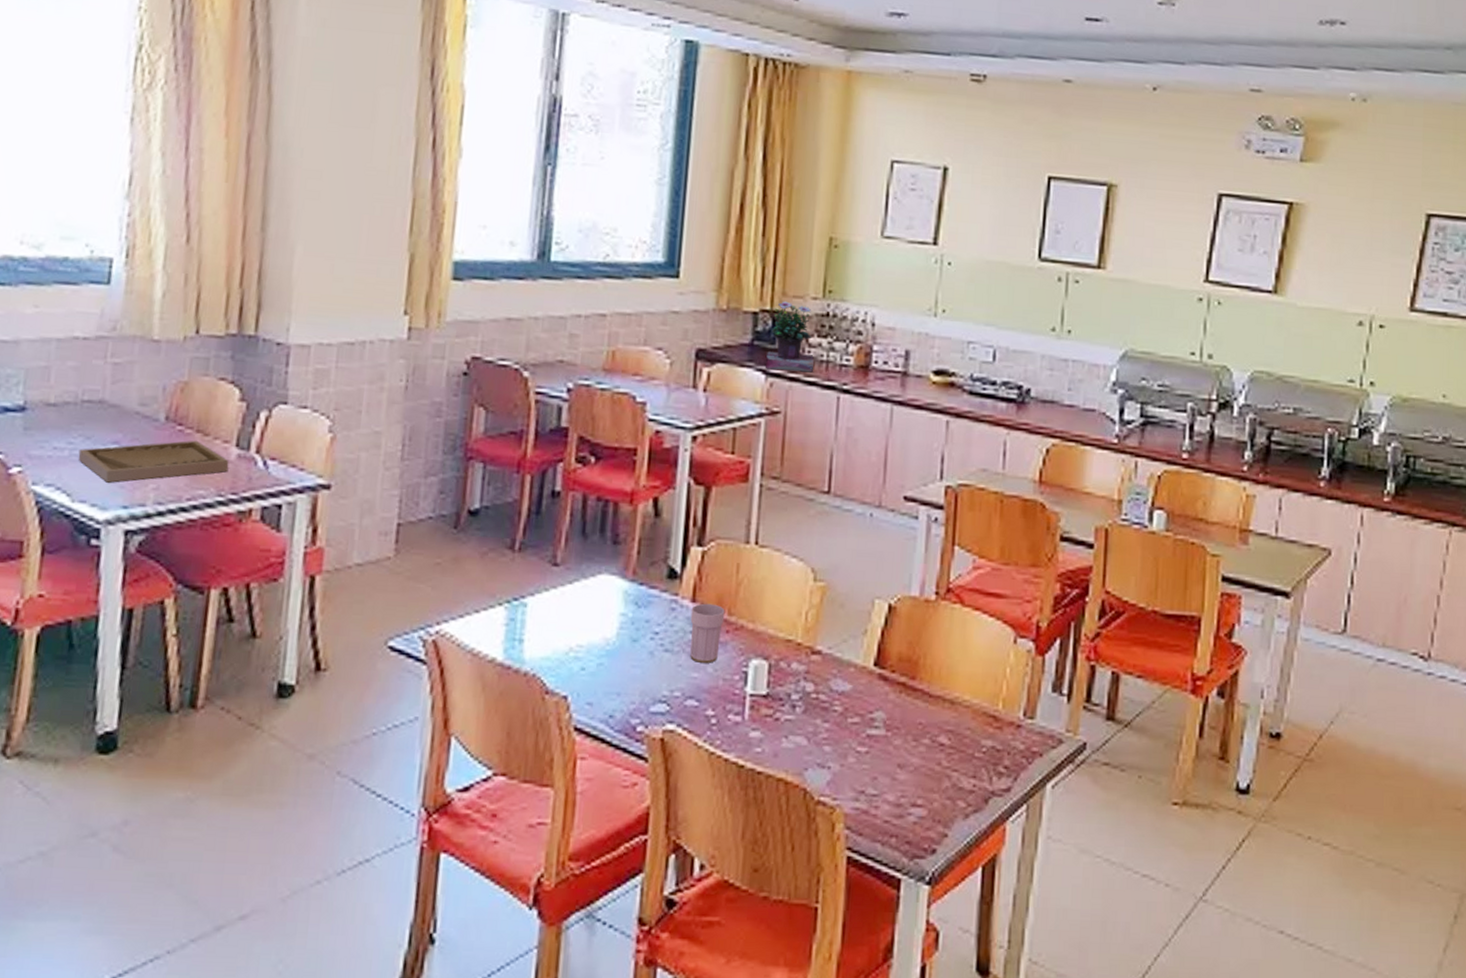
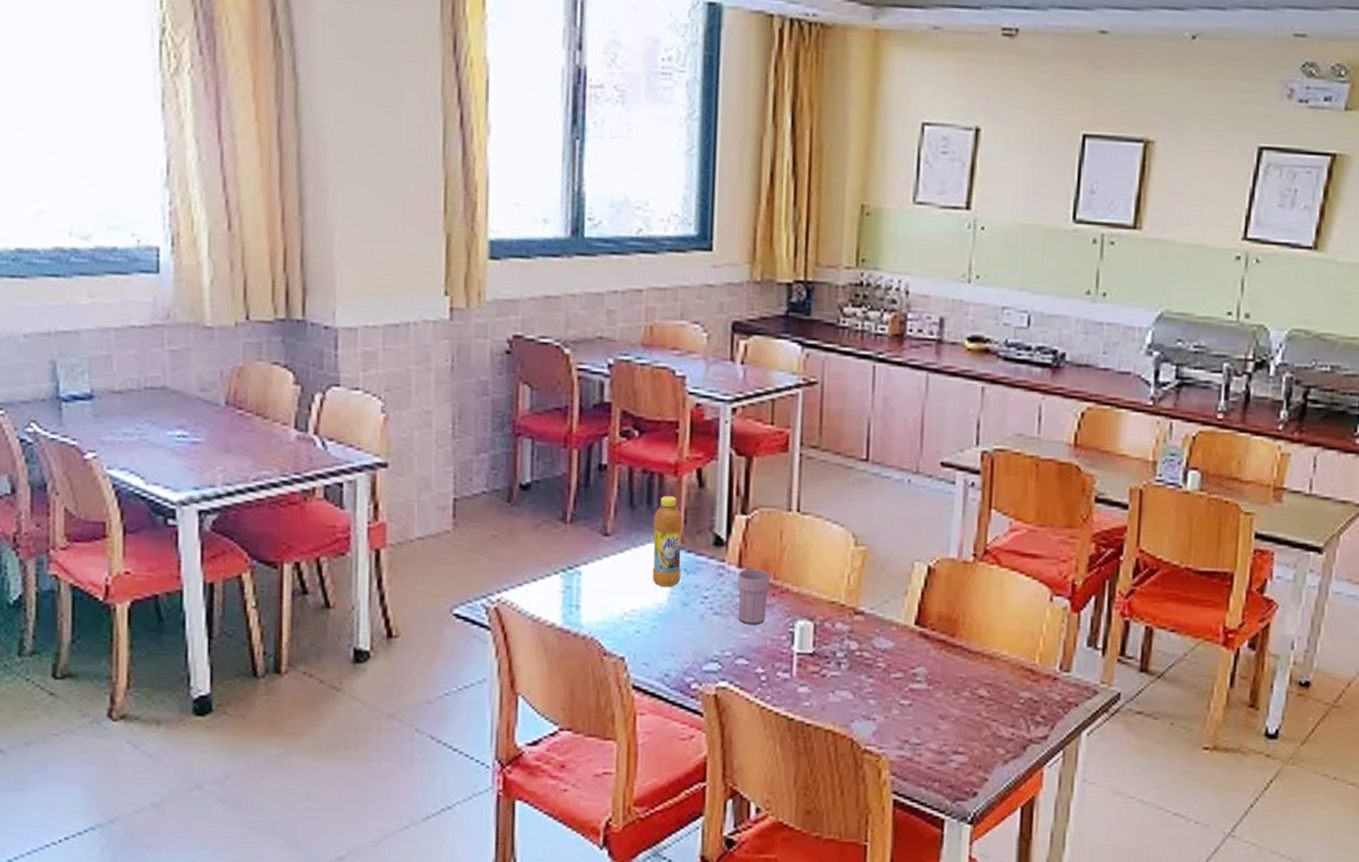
tray: present [78,440,229,483] -> none [147,423,290,466]
bottle: none [601,525,637,622] -> present [652,496,683,588]
potted flower: present [766,301,814,373] -> none [802,271,849,343]

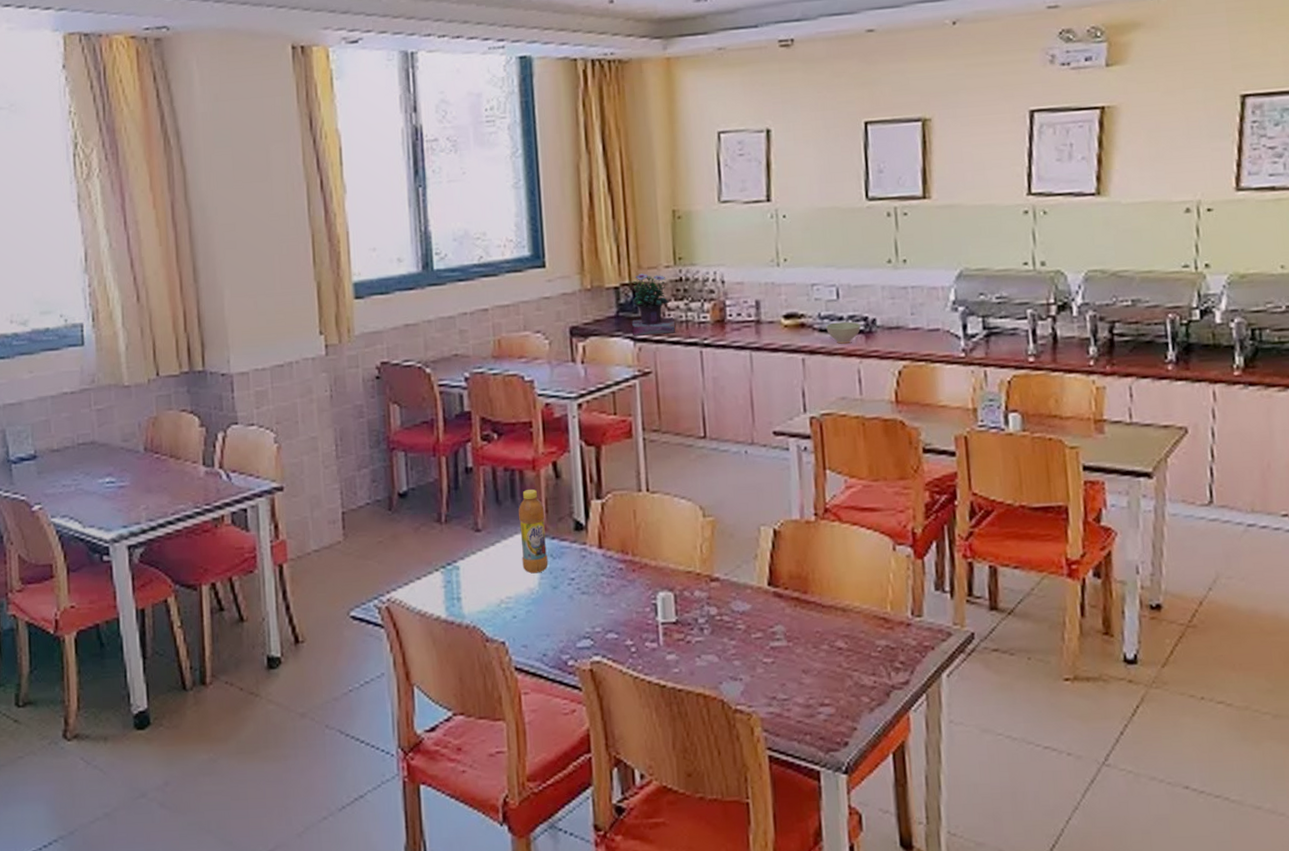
cup: present [737,568,770,625] -> none [599,548,630,600]
potted flower: none [802,271,849,343] -> present [632,273,675,336]
bowl: none [1012,352,1049,377] -> present [826,321,861,344]

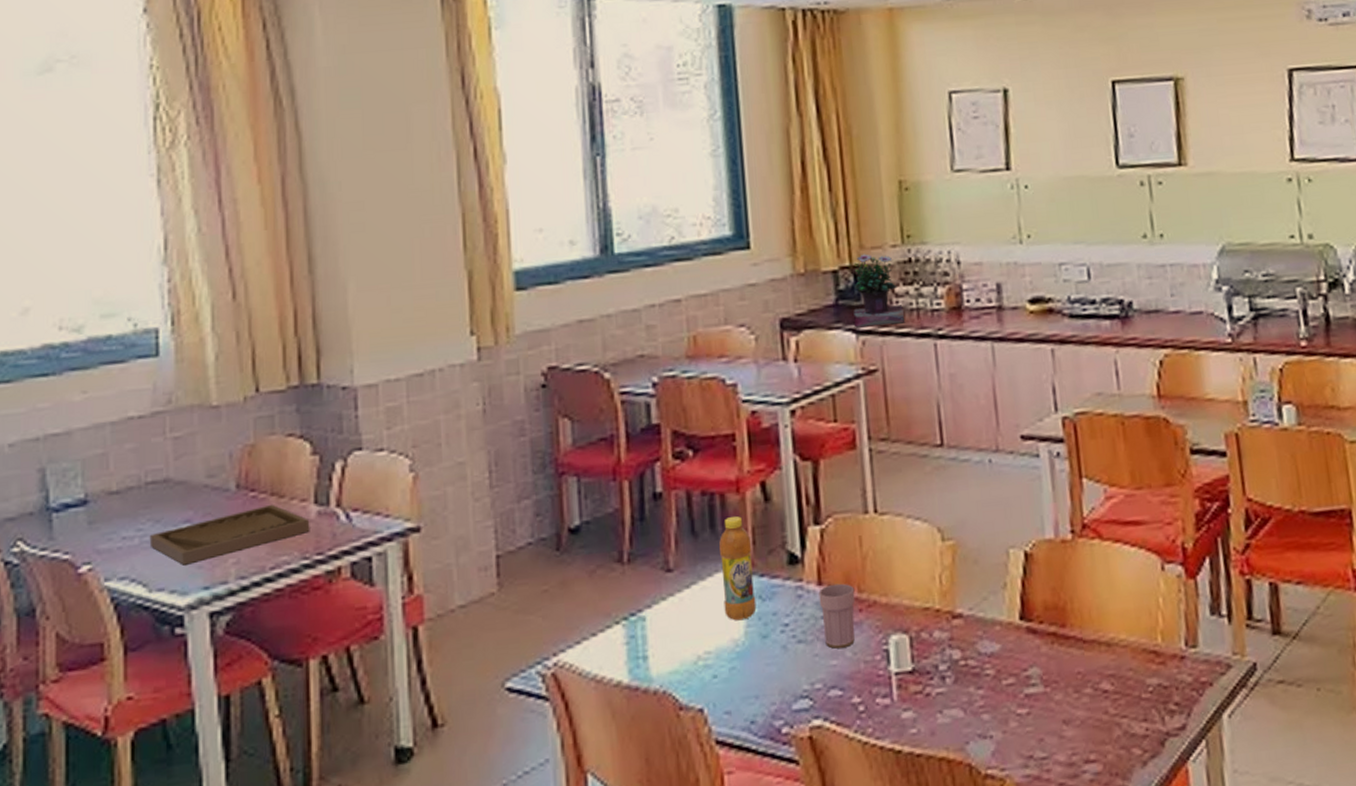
tray: none [82,464,200,509] -> present [149,504,310,565]
cup: none [599,548,630,600] -> present [818,583,856,649]
bowl: present [826,321,861,344] -> none [1077,305,1116,332]

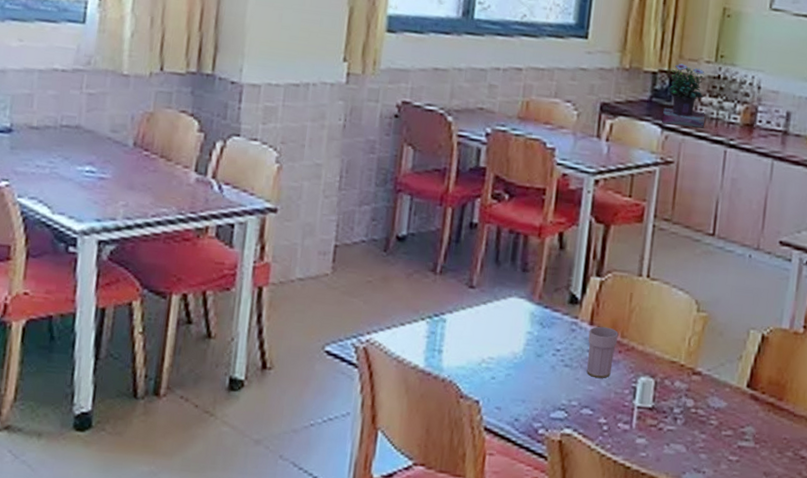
tray: present [149,504,310,565] -> none [57,164,189,199]
bottle: present [718,516,757,621] -> none [510,255,543,339]

